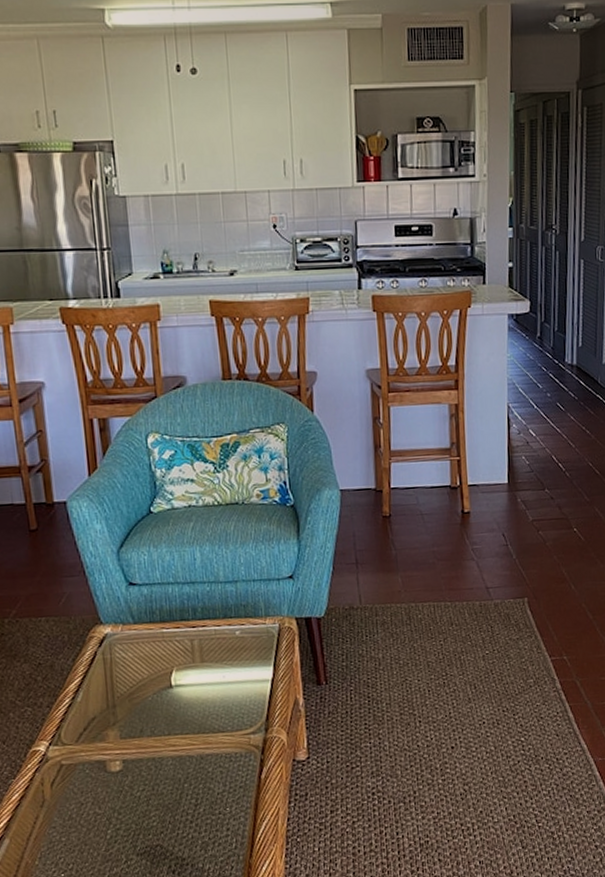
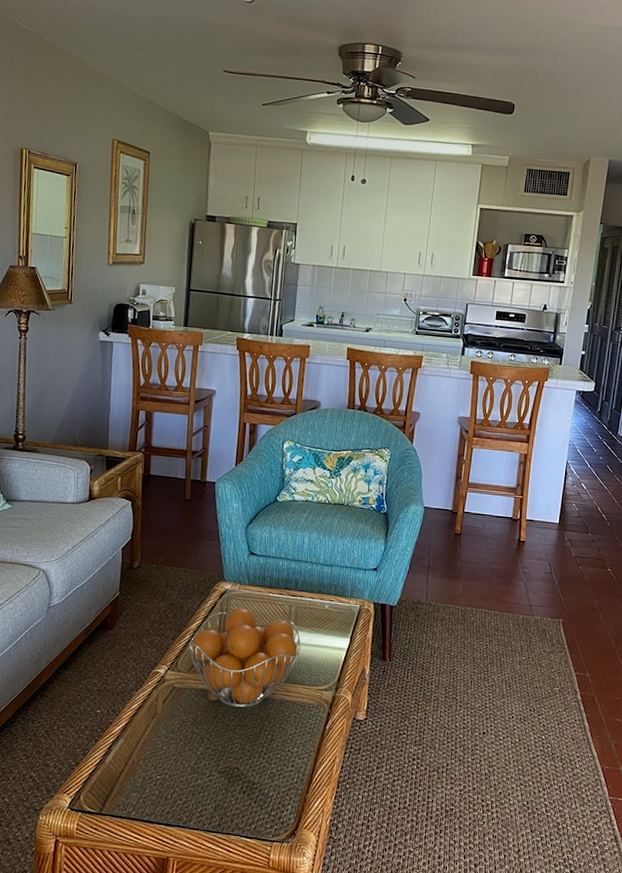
fruit basket: none [69,653,214,775] -> present [188,608,301,708]

